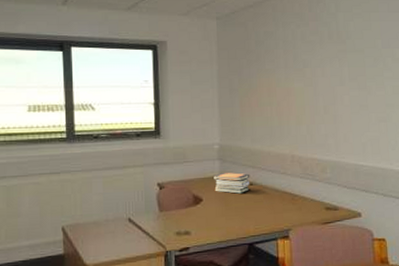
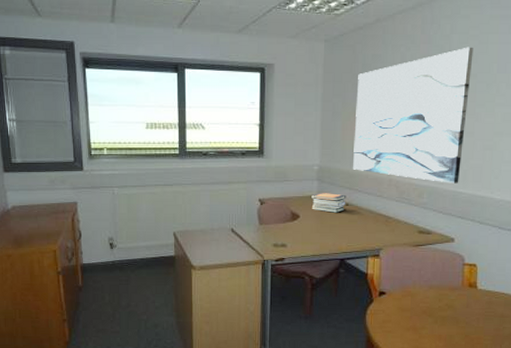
wall art: none [252,24,359,157] -> present [353,47,474,184]

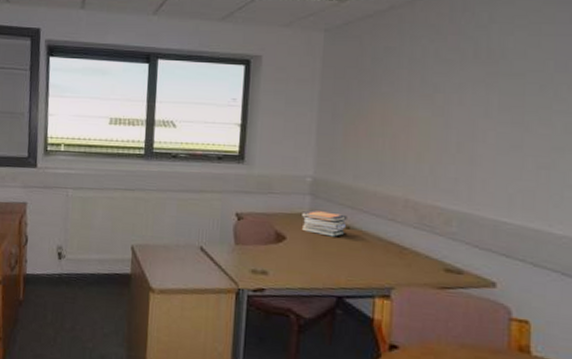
wall art: present [353,47,474,184] -> none [357,39,521,211]

